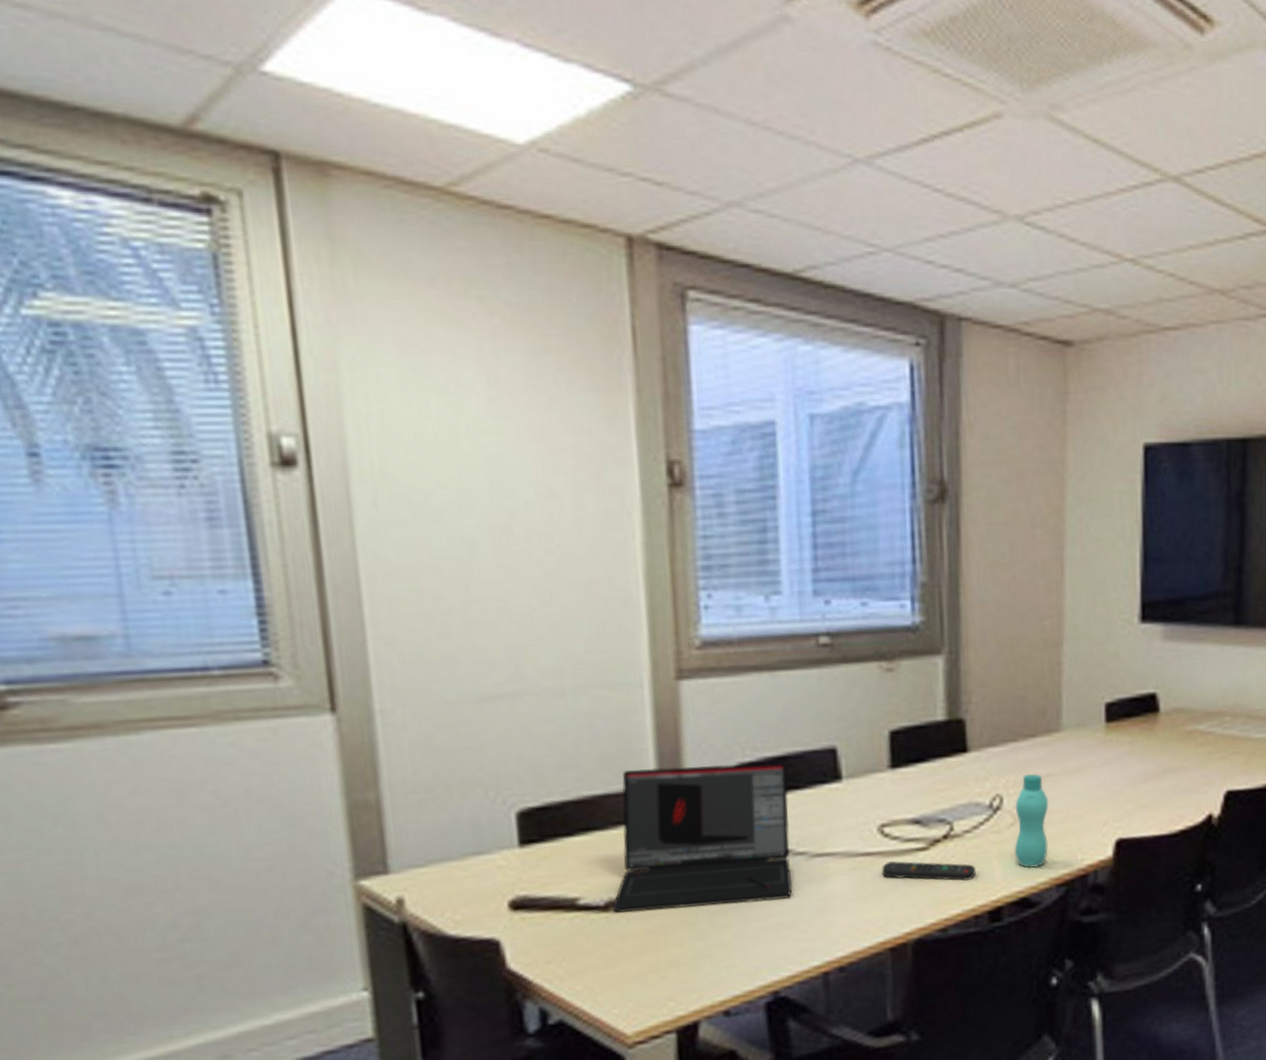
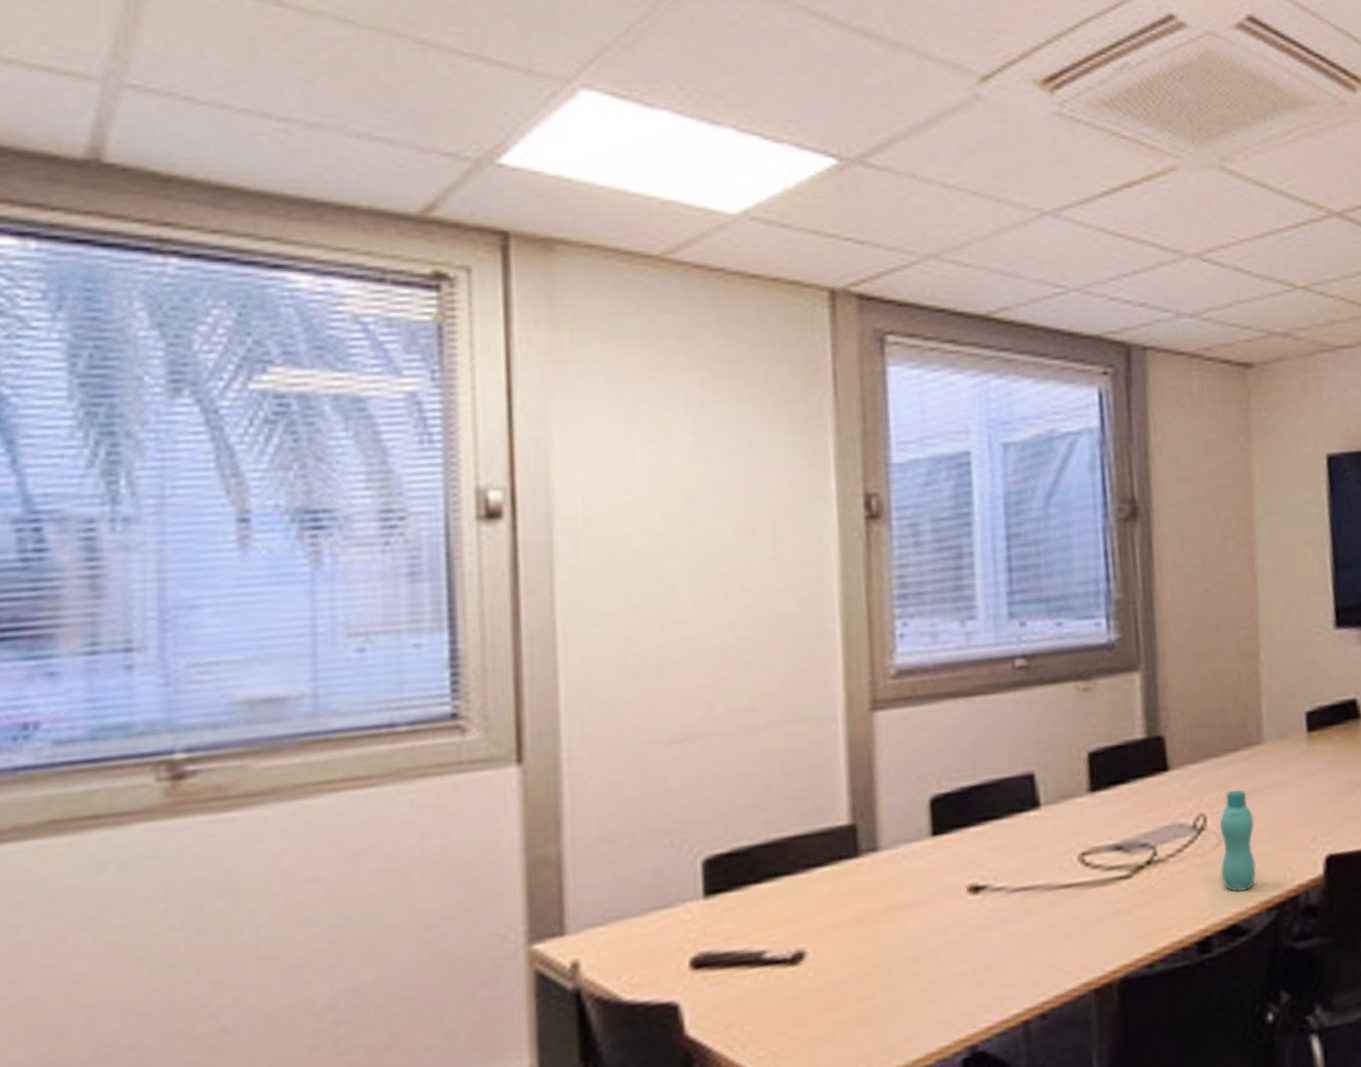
laptop: present [611,762,792,913] -> none [799,791,989,966]
remote control: present [882,861,976,881] -> none [1083,891,1182,911]

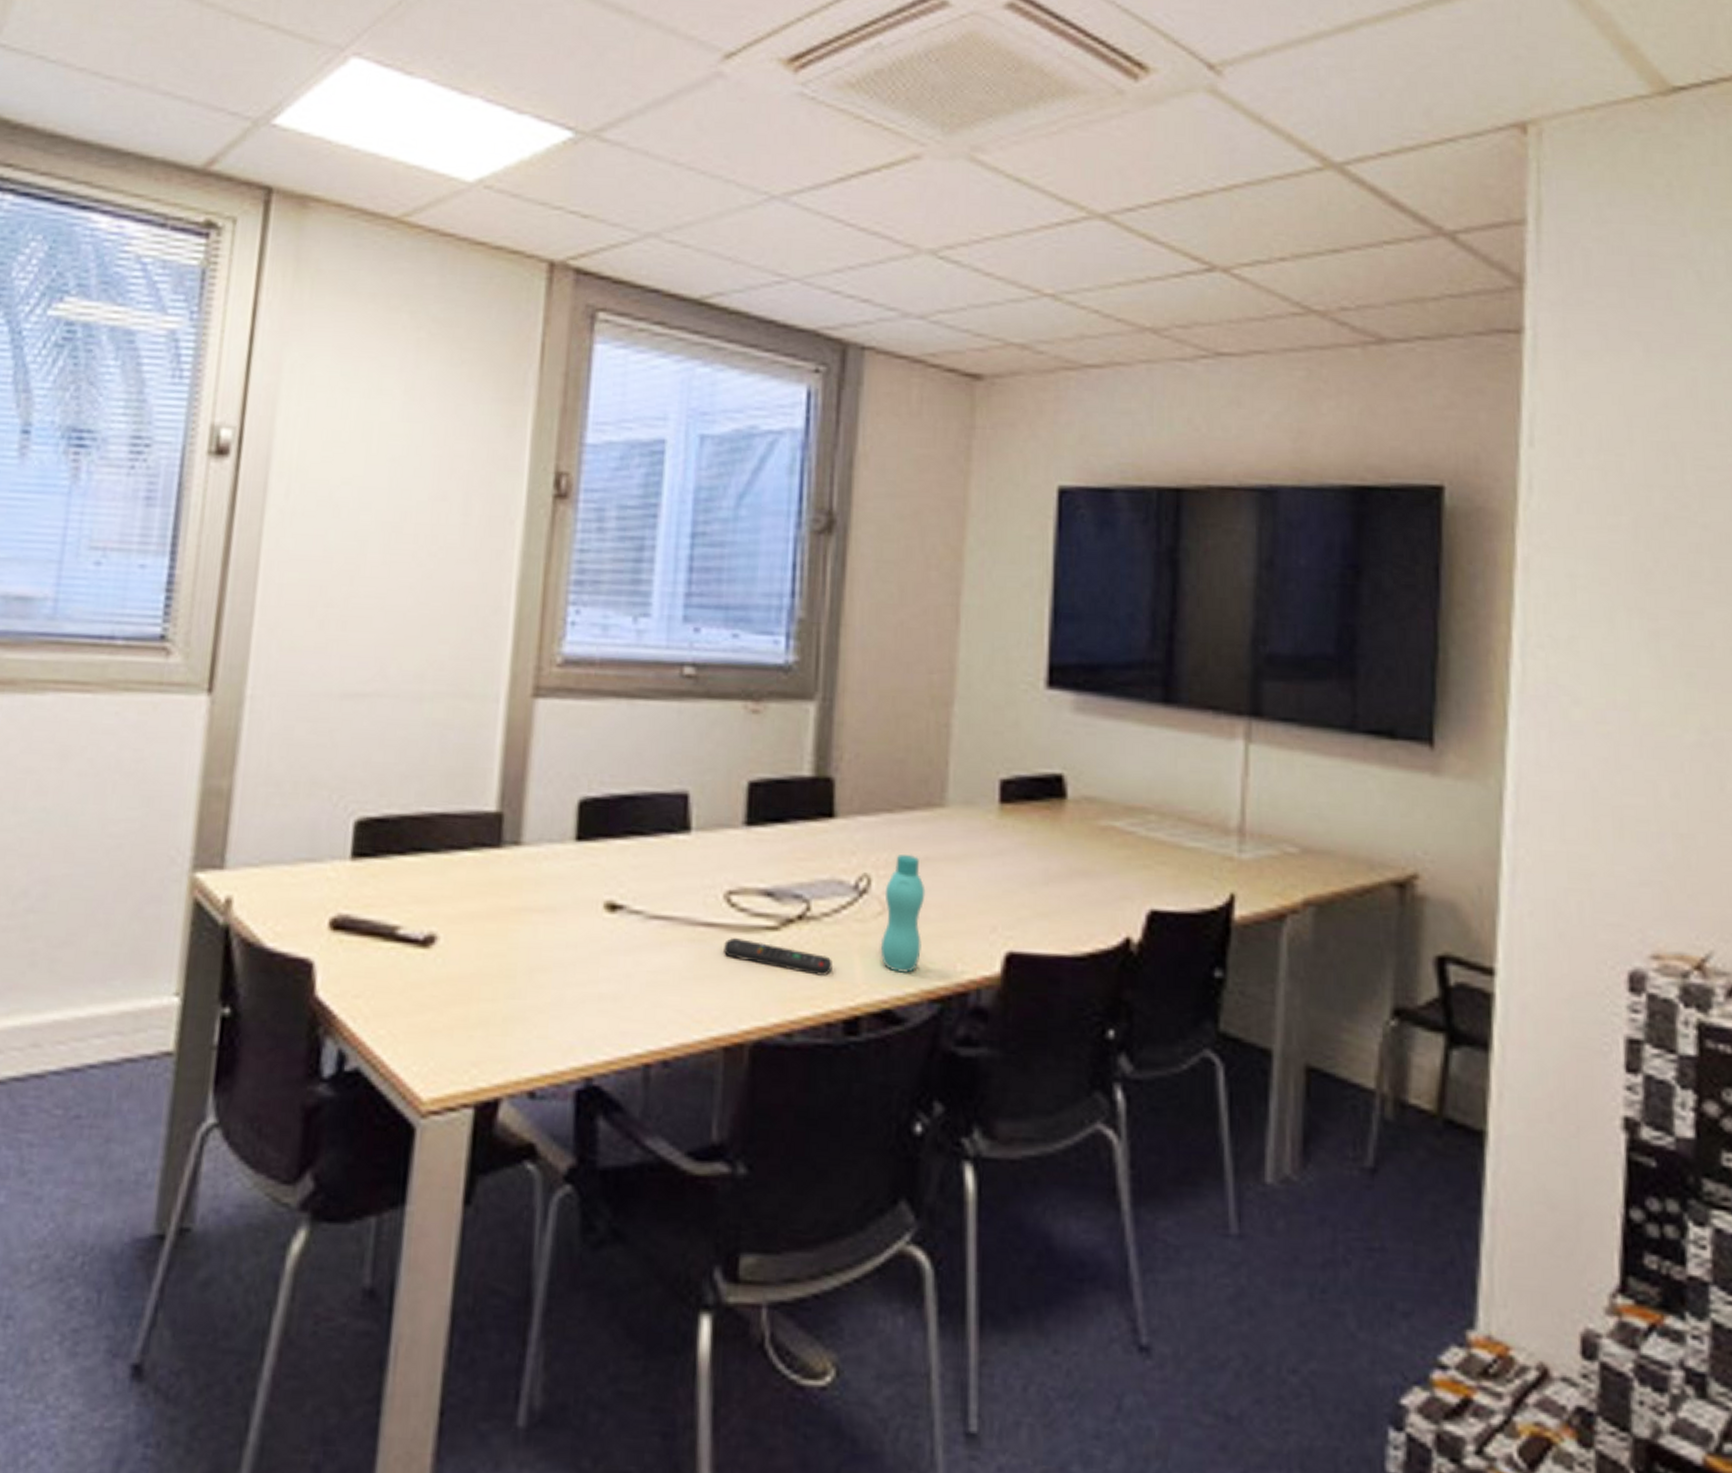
remote control: none [1083,891,1182,911] -> present [724,938,832,976]

